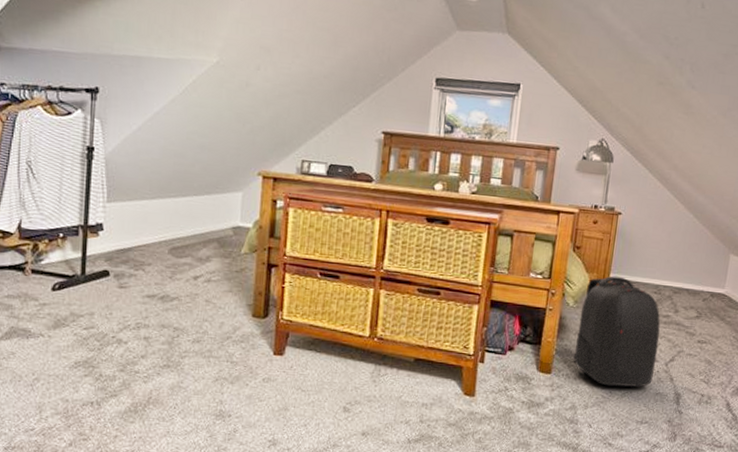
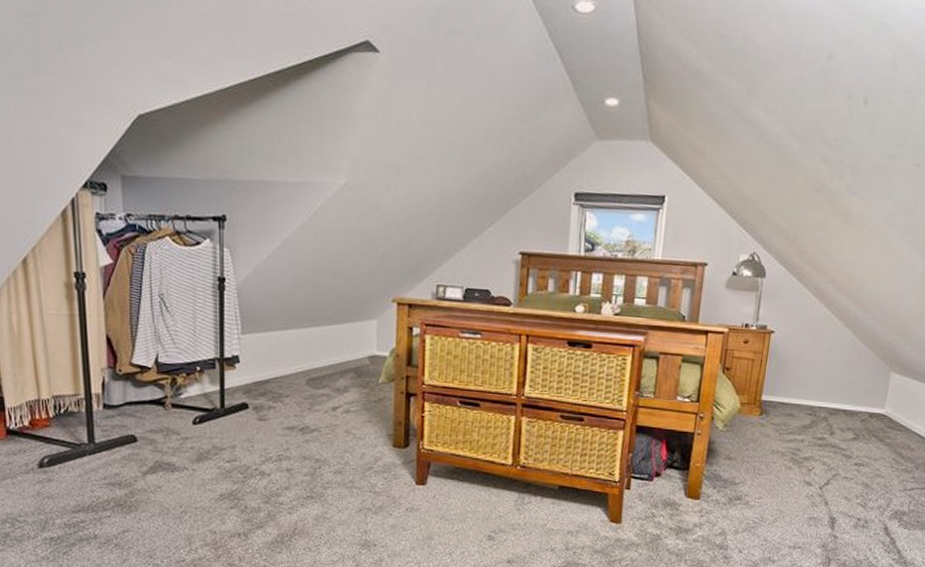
backpack: present [573,276,661,387] -> none [723,397,815,512]

